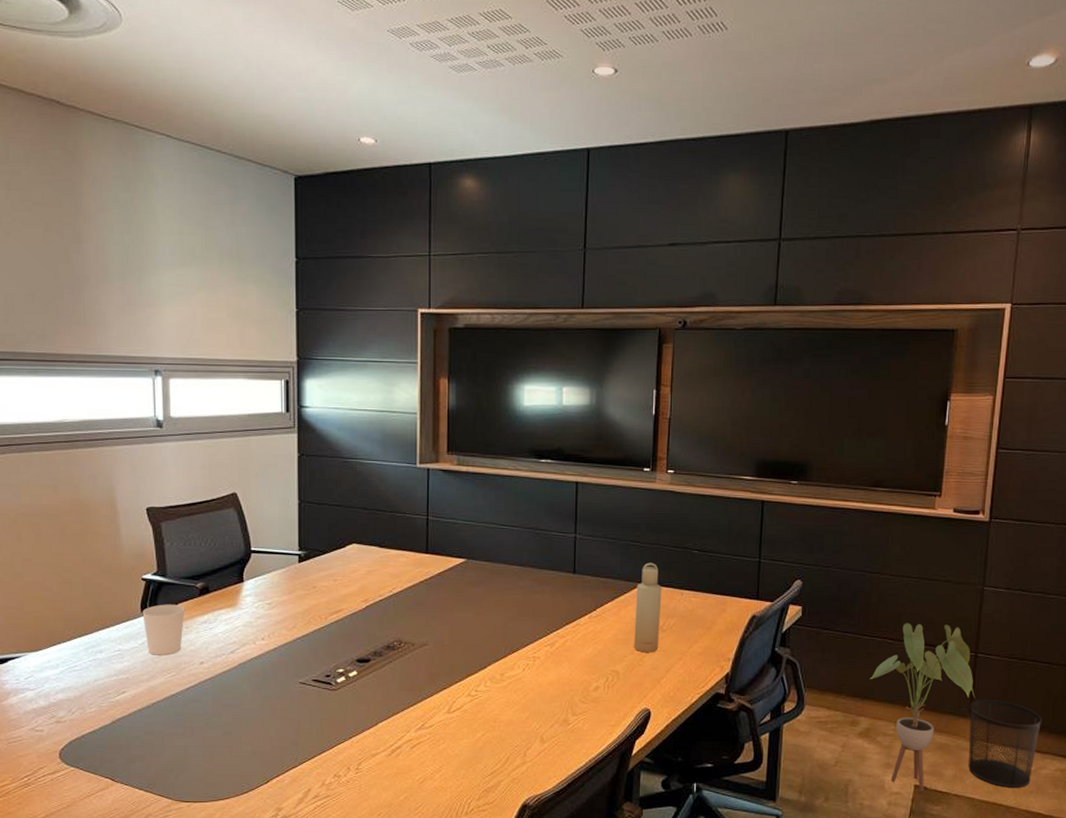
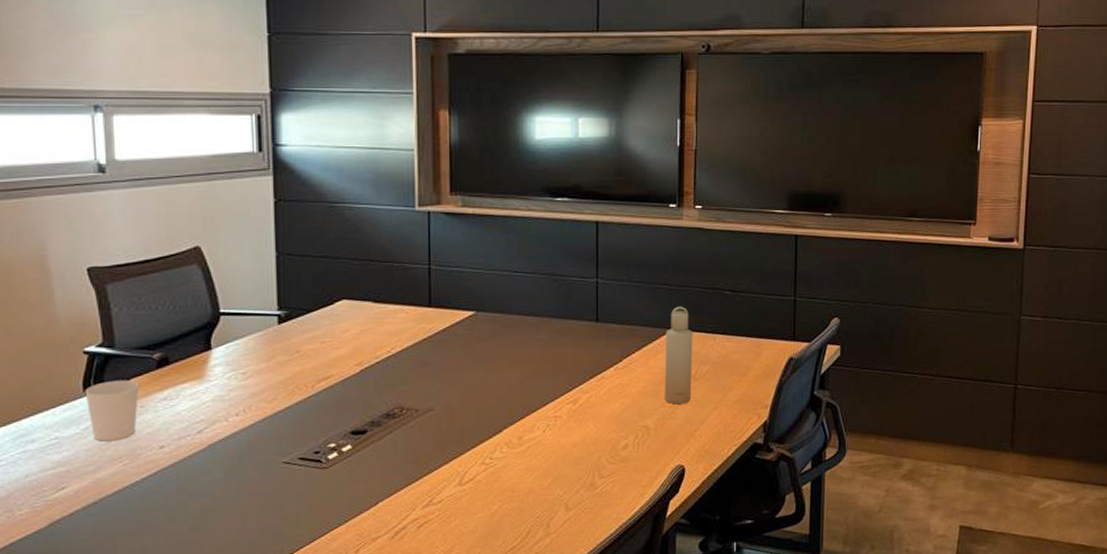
house plant: present [870,623,976,792] -> none [912,357,1017,532]
waste bin: present [968,699,1043,788] -> none [1011,431,1082,522]

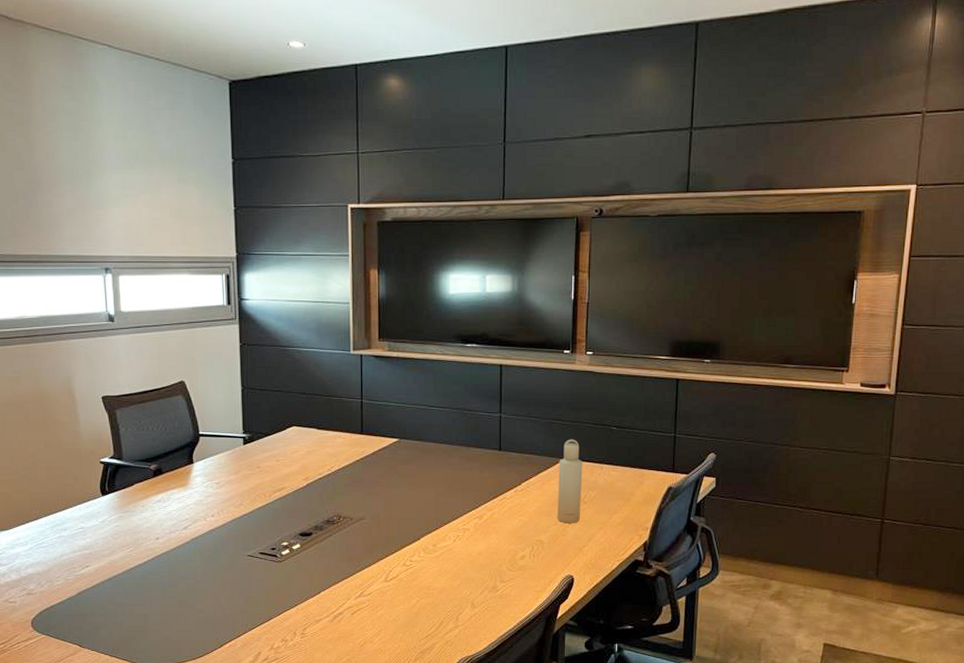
dixie cup: present [85,380,139,442] -> none [101,485,141,532]

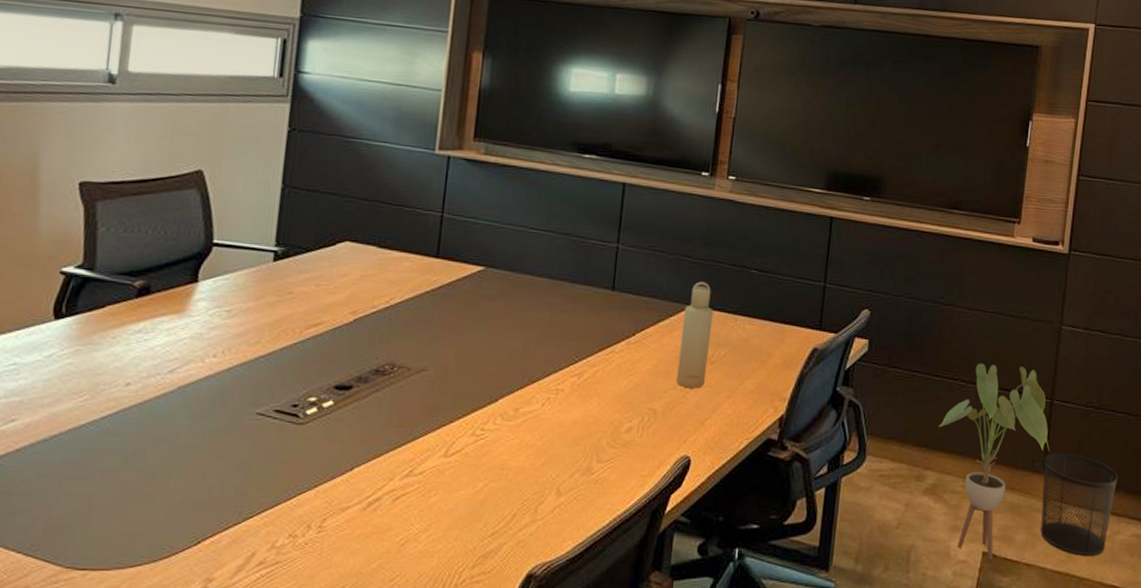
house plant: none [781,492,882,649] -> present [939,363,1050,560]
waste bin: none [875,562,946,645] -> present [1040,452,1119,556]

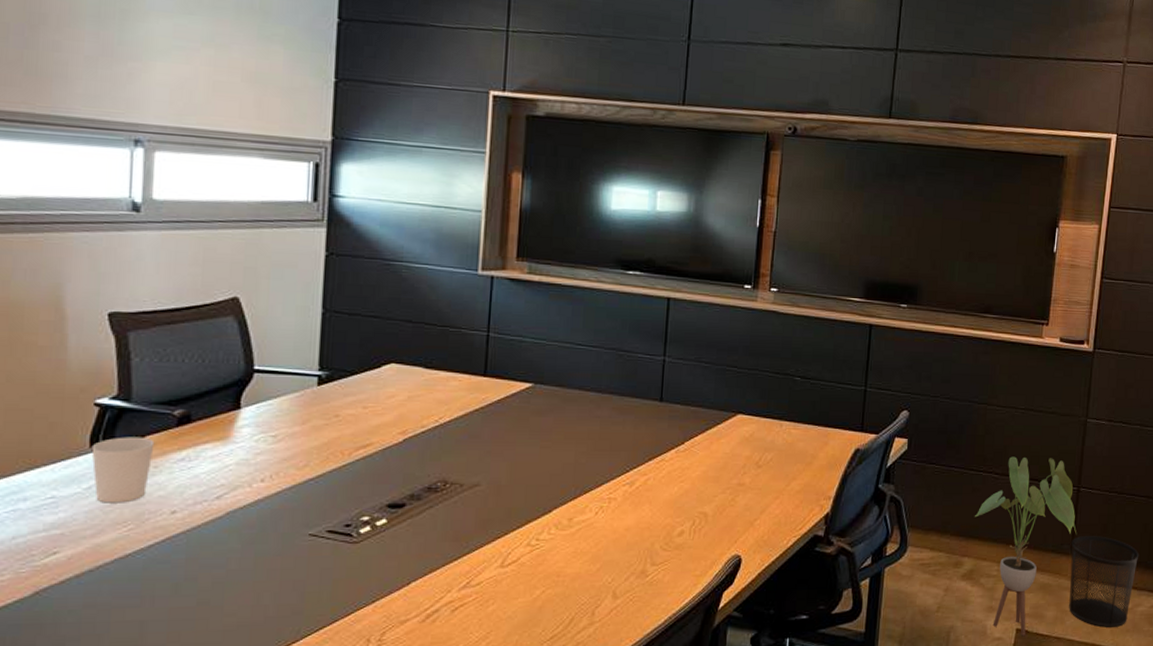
dixie cup: none [54,306,115,373] -> present [91,437,155,503]
bottle: present [676,281,714,389] -> none [726,390,760,492]

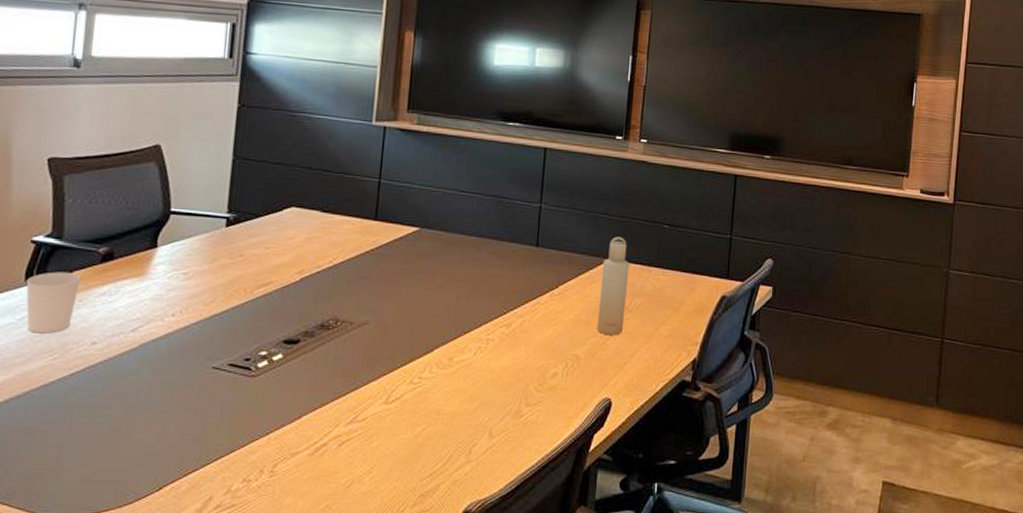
bottle: none [726,390,760,492] -> present [597,236,630,336]
house plant: present [975,456,1077,636] -> none [839,306,942,489]
waste bin: present [1069,535,1139,627] -> none [935,387,1006,483]

